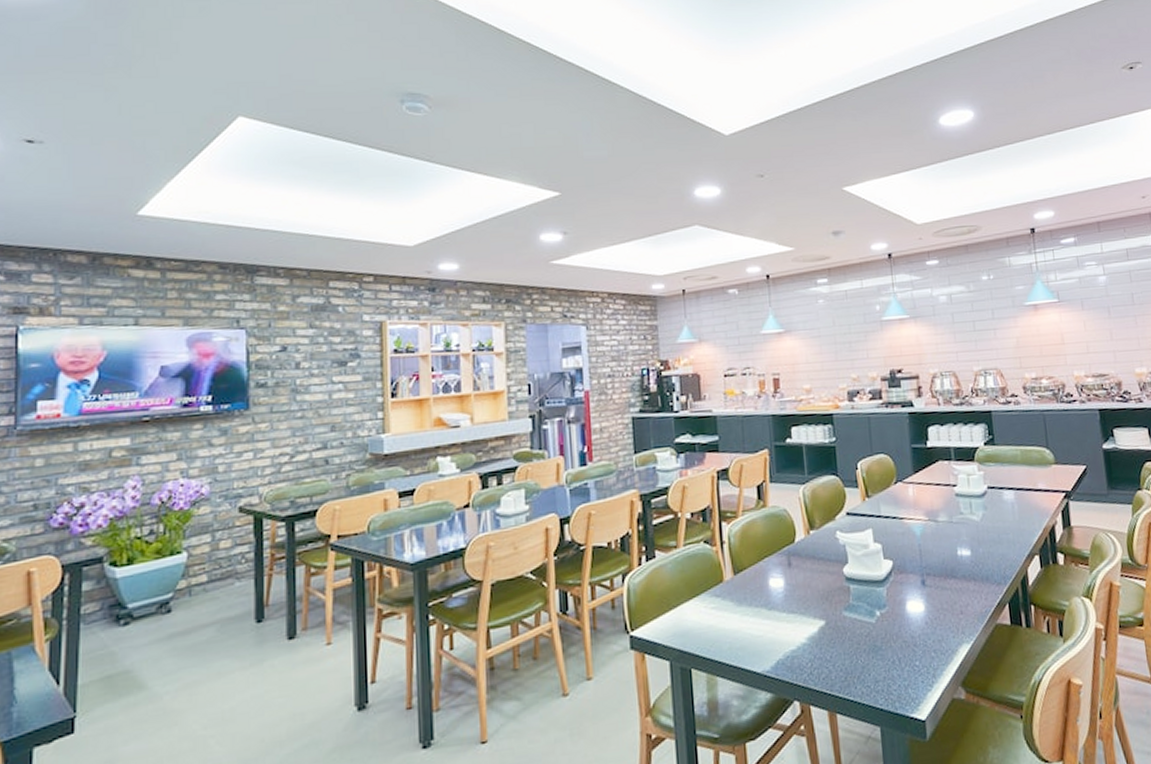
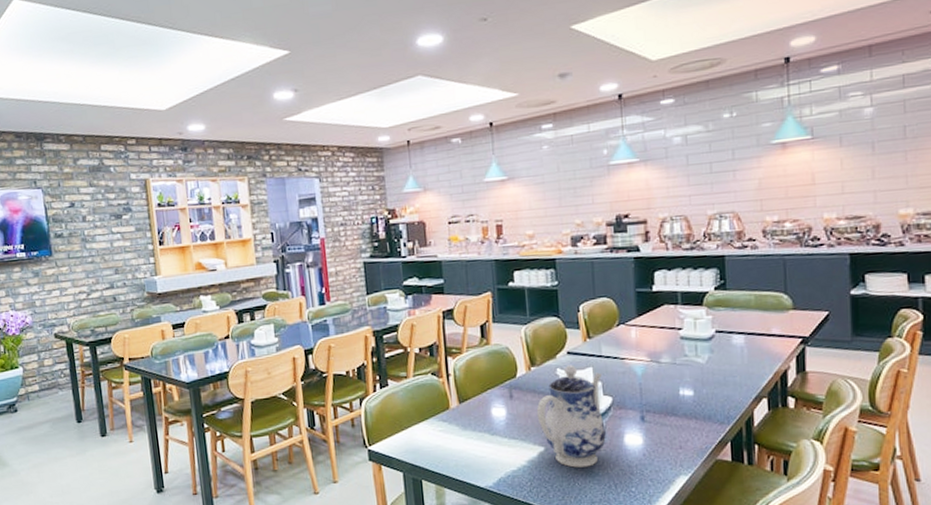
teapot: none [816,526,888,643] -> present [536,364,606,468]

